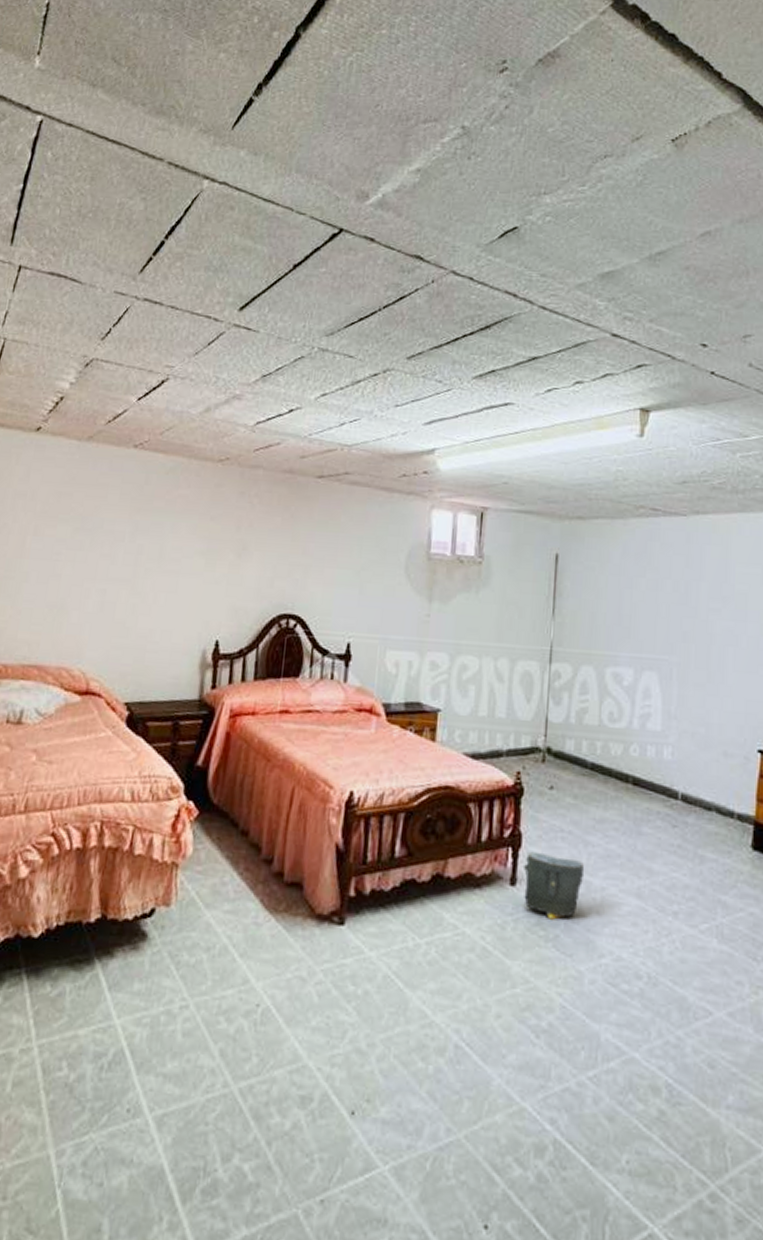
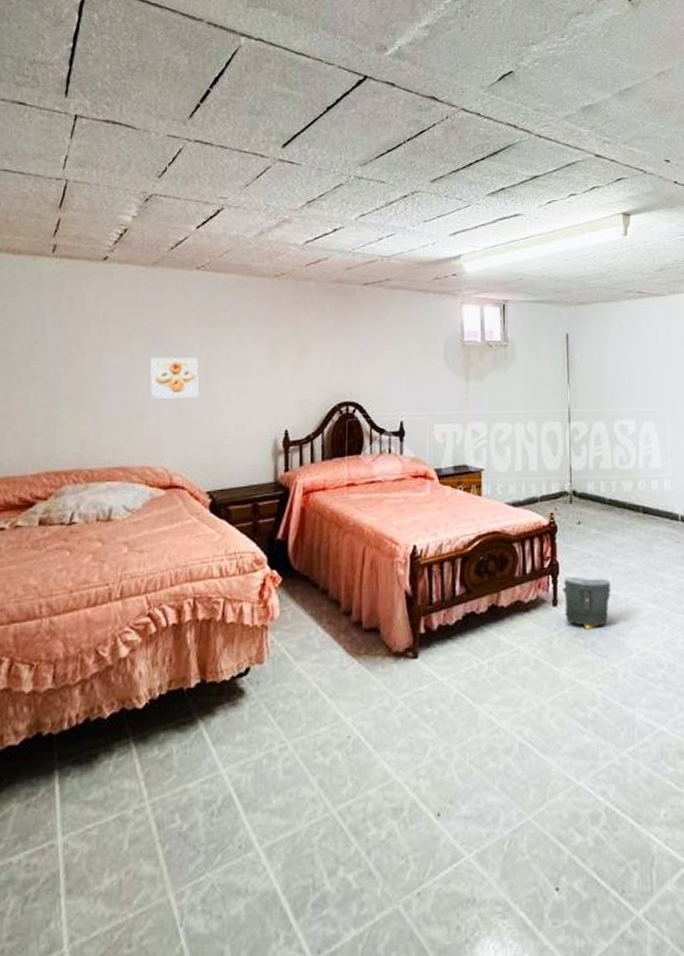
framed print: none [73,544,128,595] -> present [150,357,199,399]

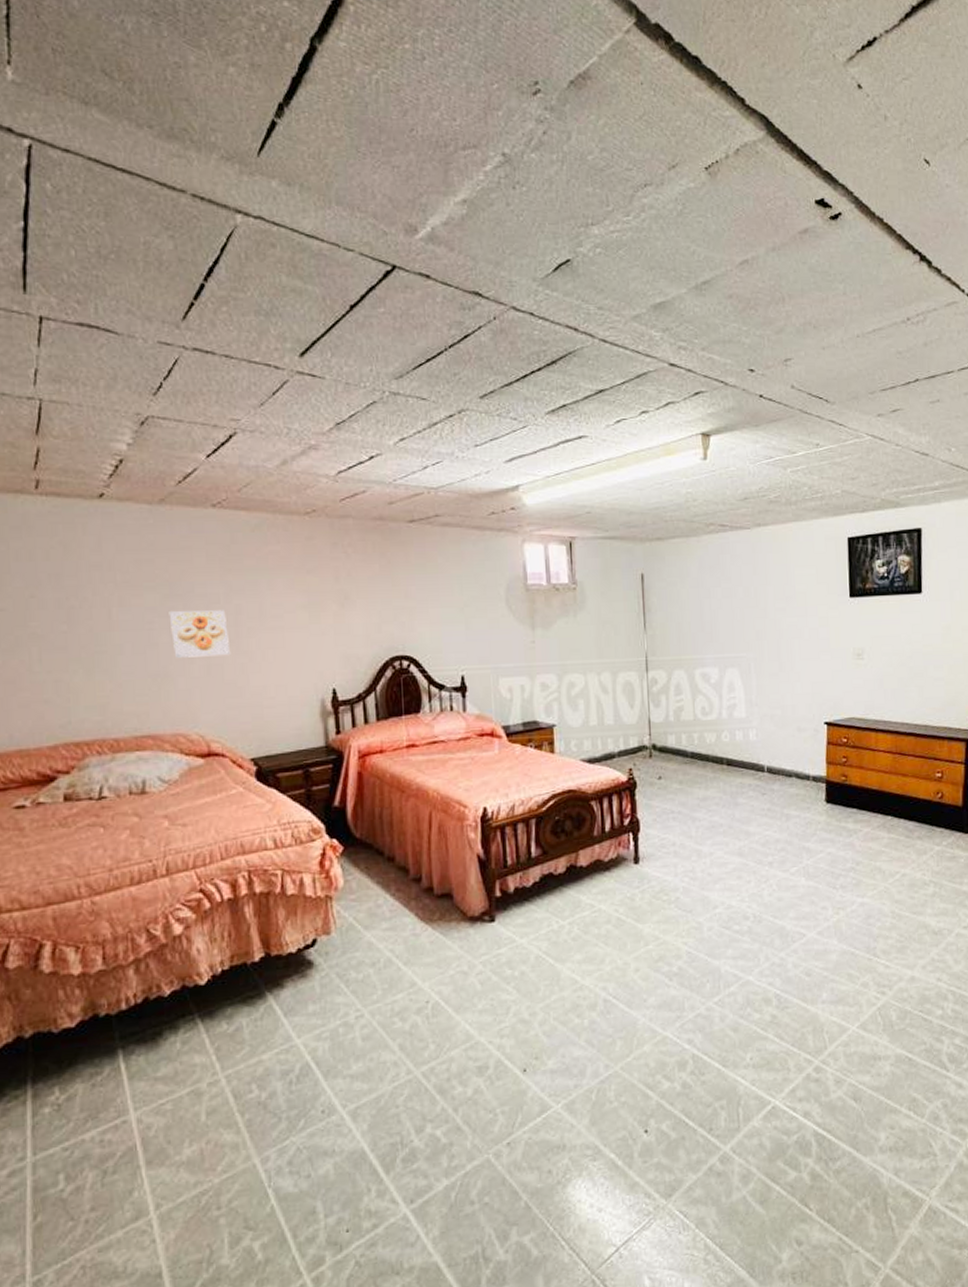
bag: present [563,576,612,630] -> none [644,832,695,886]

